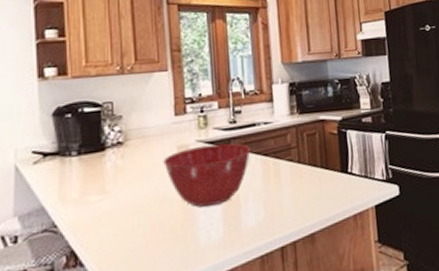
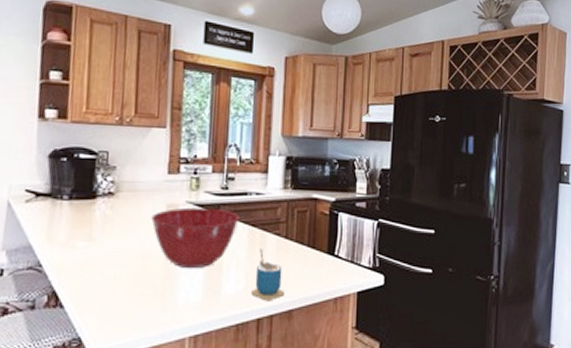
cup: none [272,176,304,229] -> present [251,248,284,302]

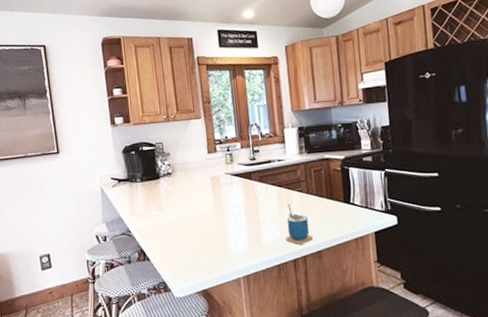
mixing bowl: present [151,207,240,269] -> none [201,176,268,225]

